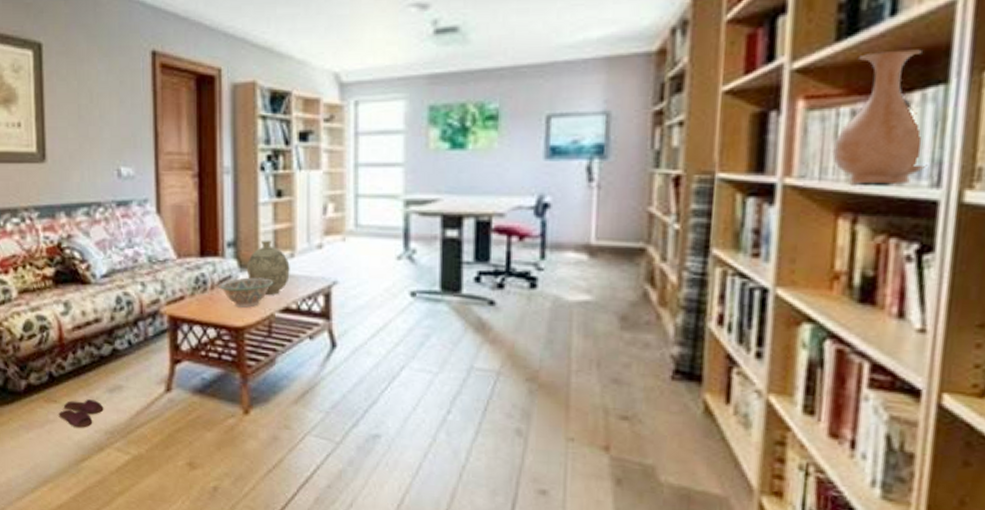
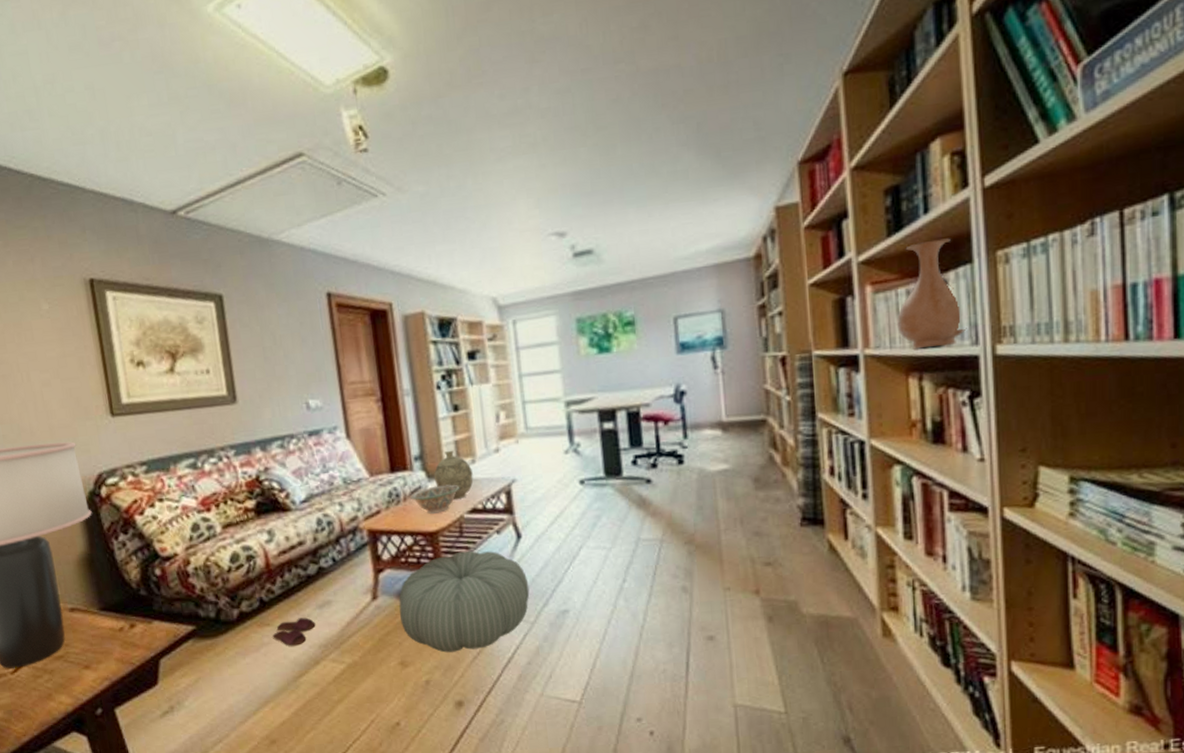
pouf: none [194,353,339,462] -> present [398,551,530,653]

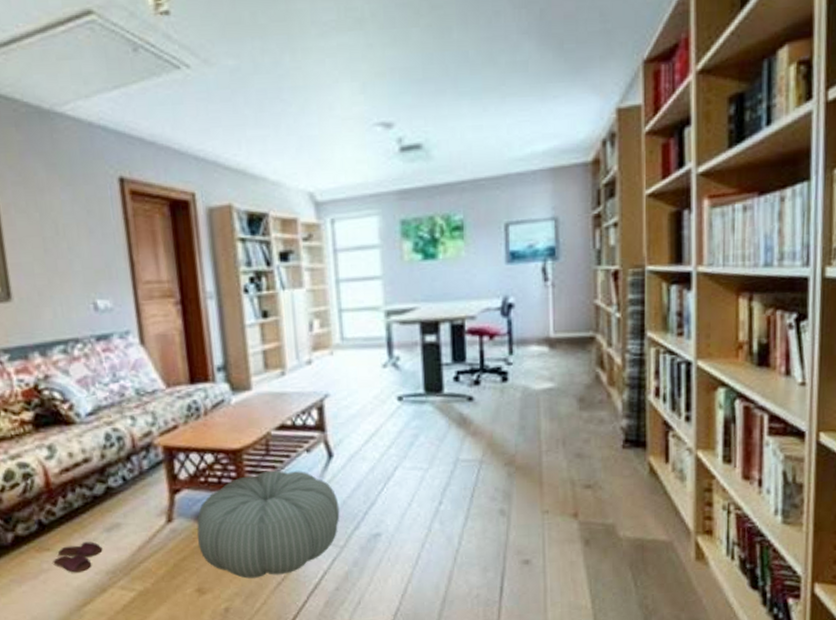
decorative bowl: present [410,484,460,514] -> none [212,398,268,430]
decorative vase: present [434,450,474,500] -> none [238,360,283,416]
vase: present [896,238,967,348] -> none [730,153,799,267]

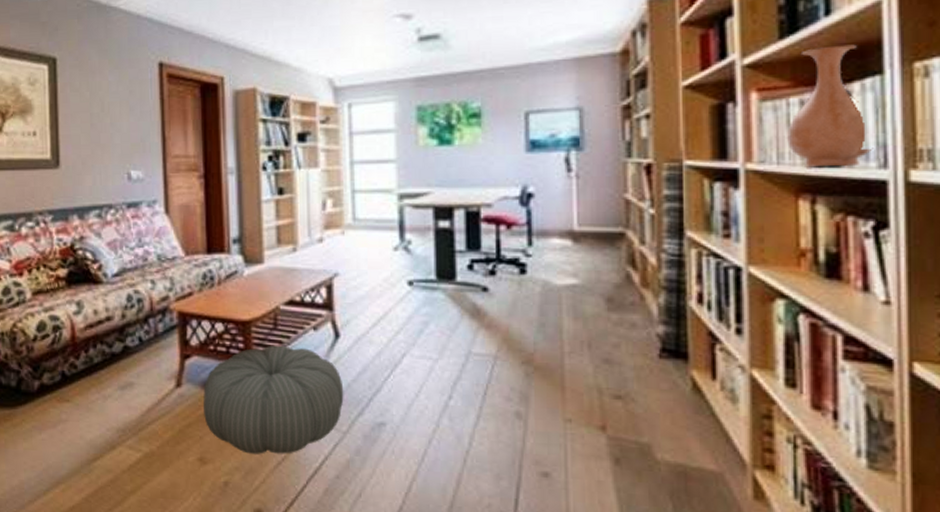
slippers: present [53,541,103,573] -> none [71,397,116,427]
vase: none [730,153,799,267] -> present [785,44,874,166]

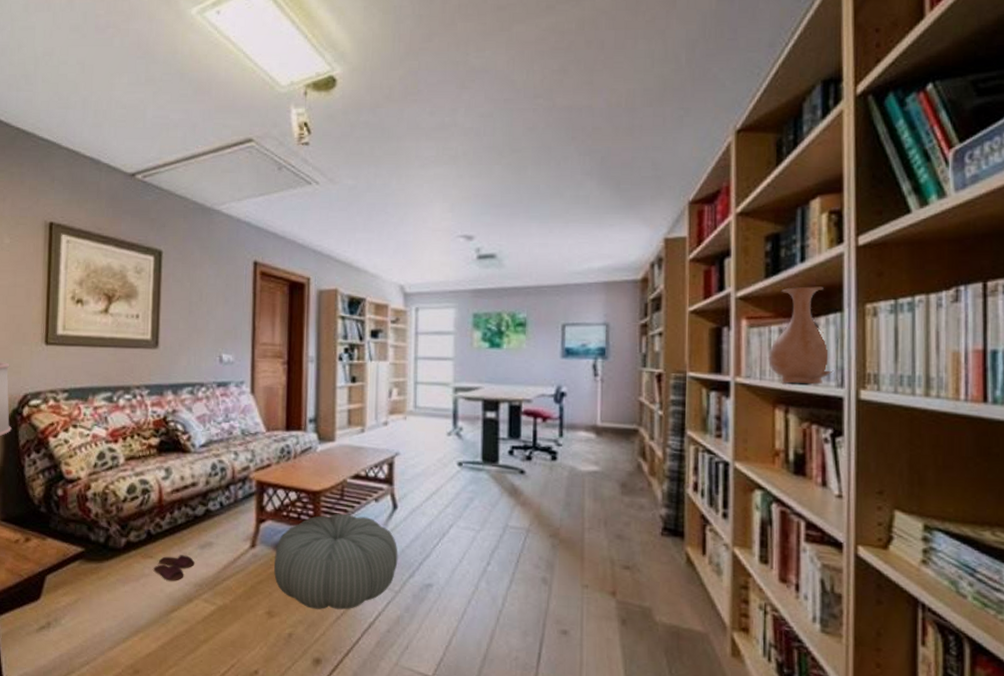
slippers: none [71,397,116,427] -> present [153,555,195,581]

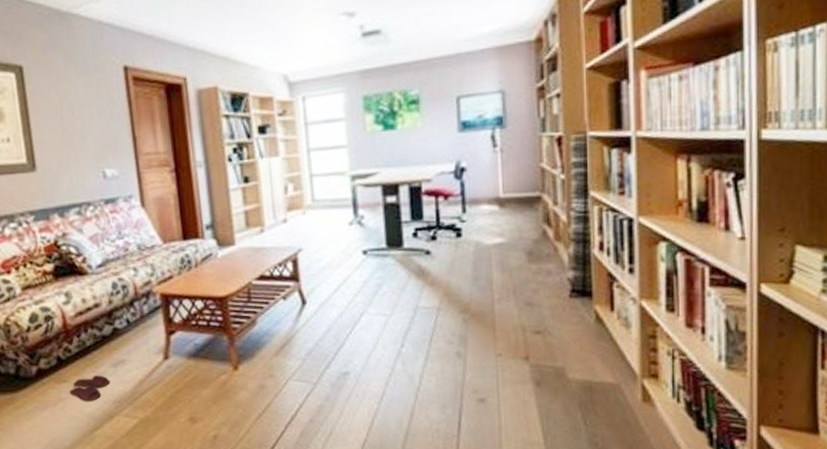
pouf: present [274,513,398,610] -> none [189,315,313,410]
vase: present [767,286,834,384] -> none [667,26,735,131]

